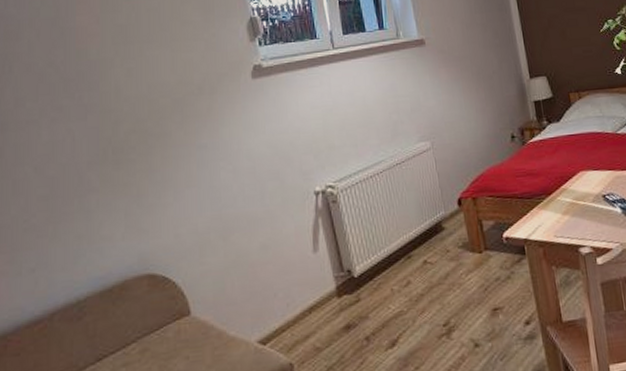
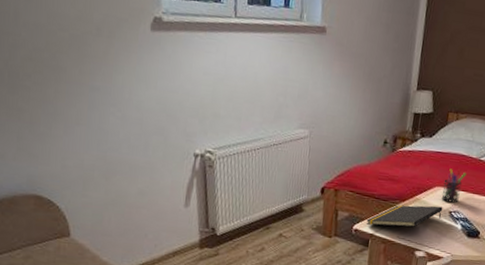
notepad: none [515,192,596,229] -> present [366,205,443,227]
pen holder: none [586,147,609,186] -> present [441,168,467,203]

